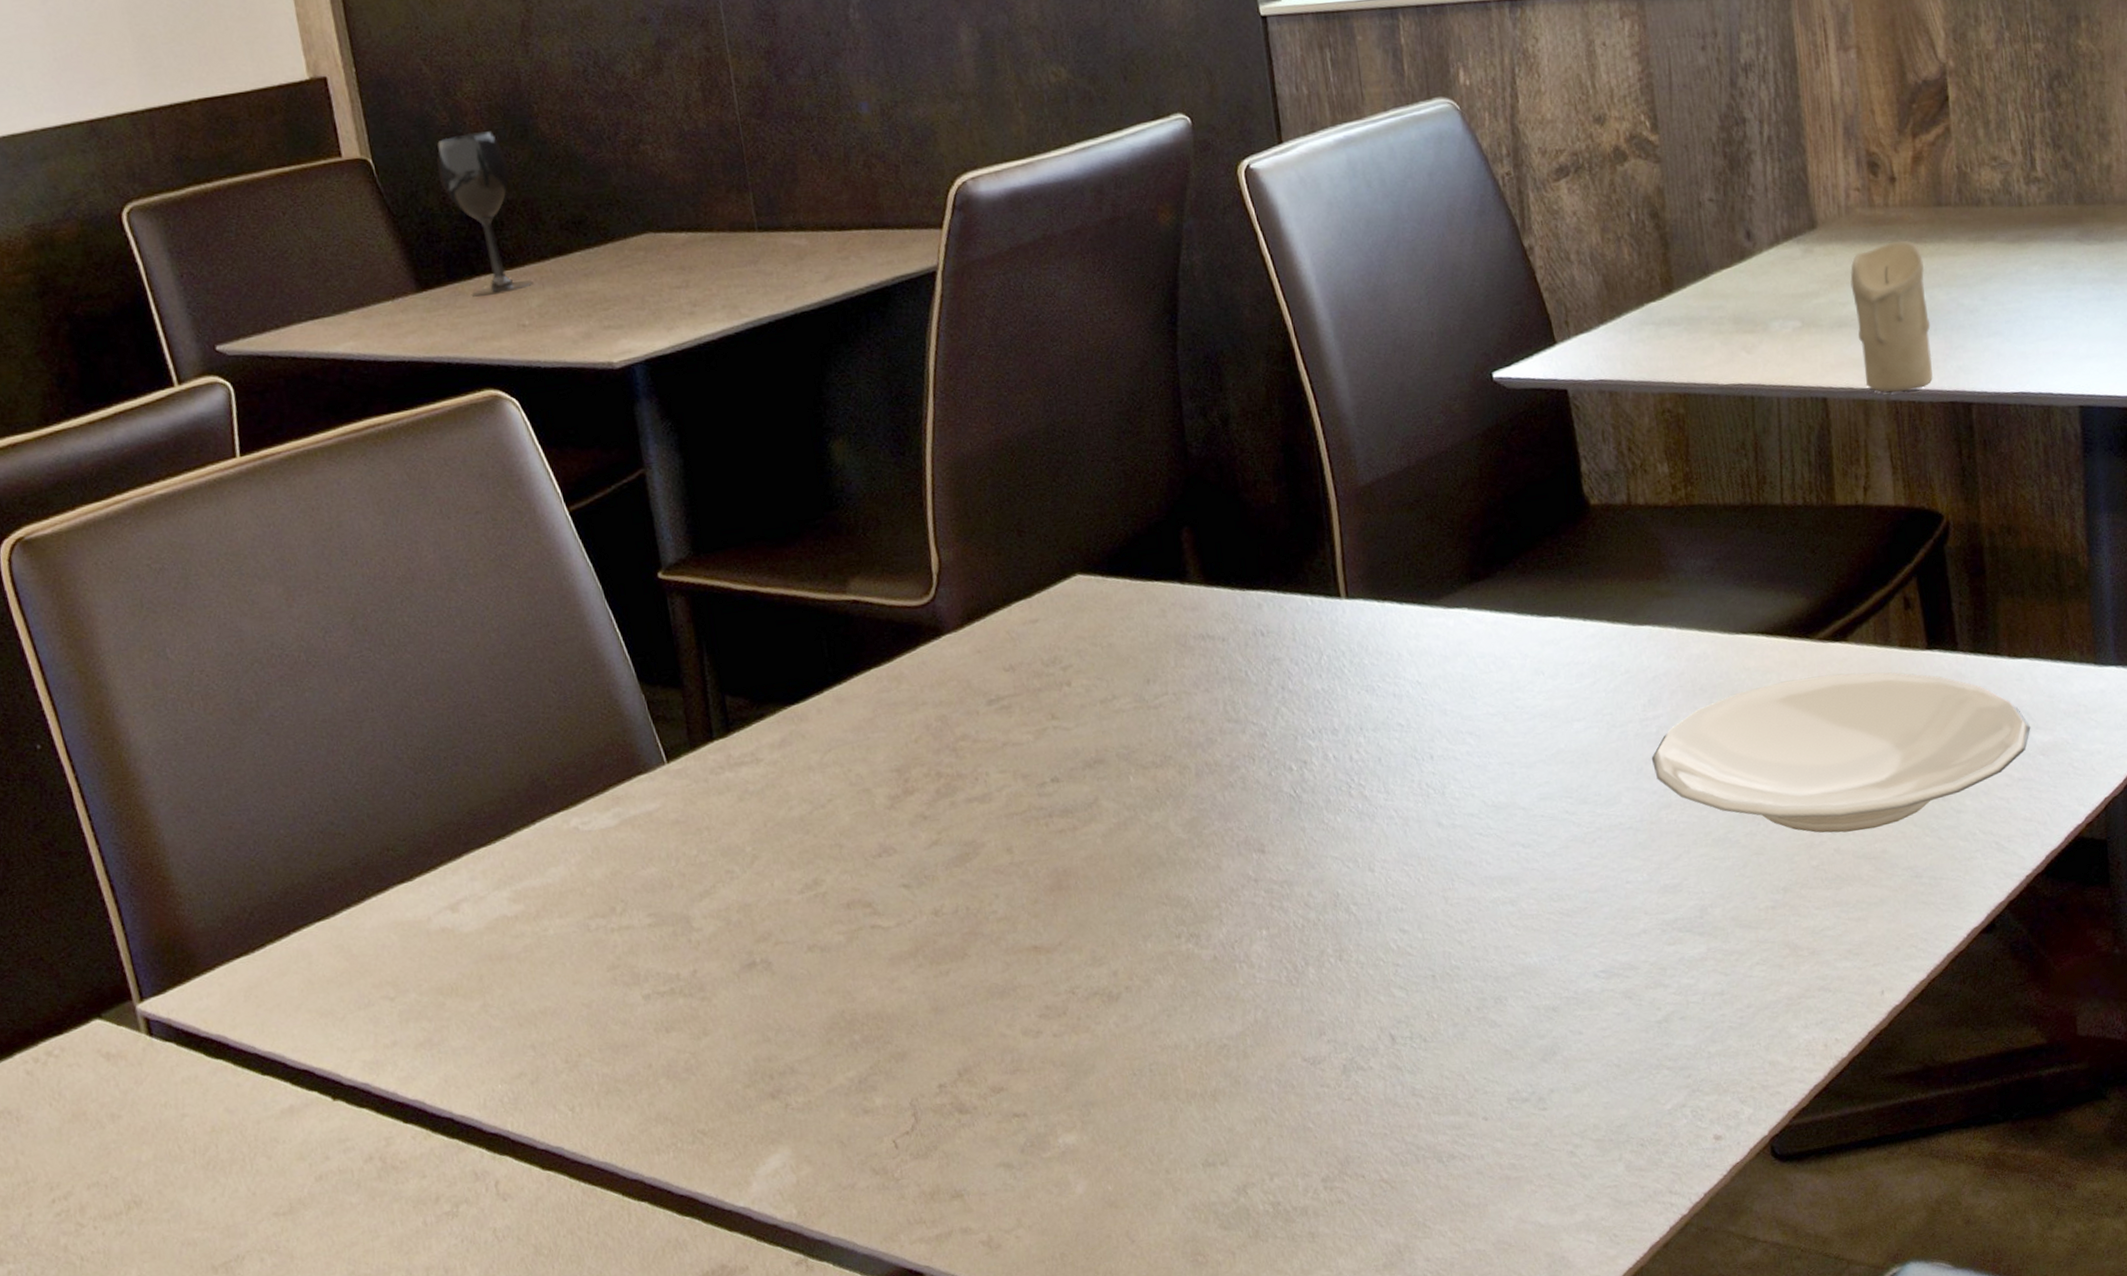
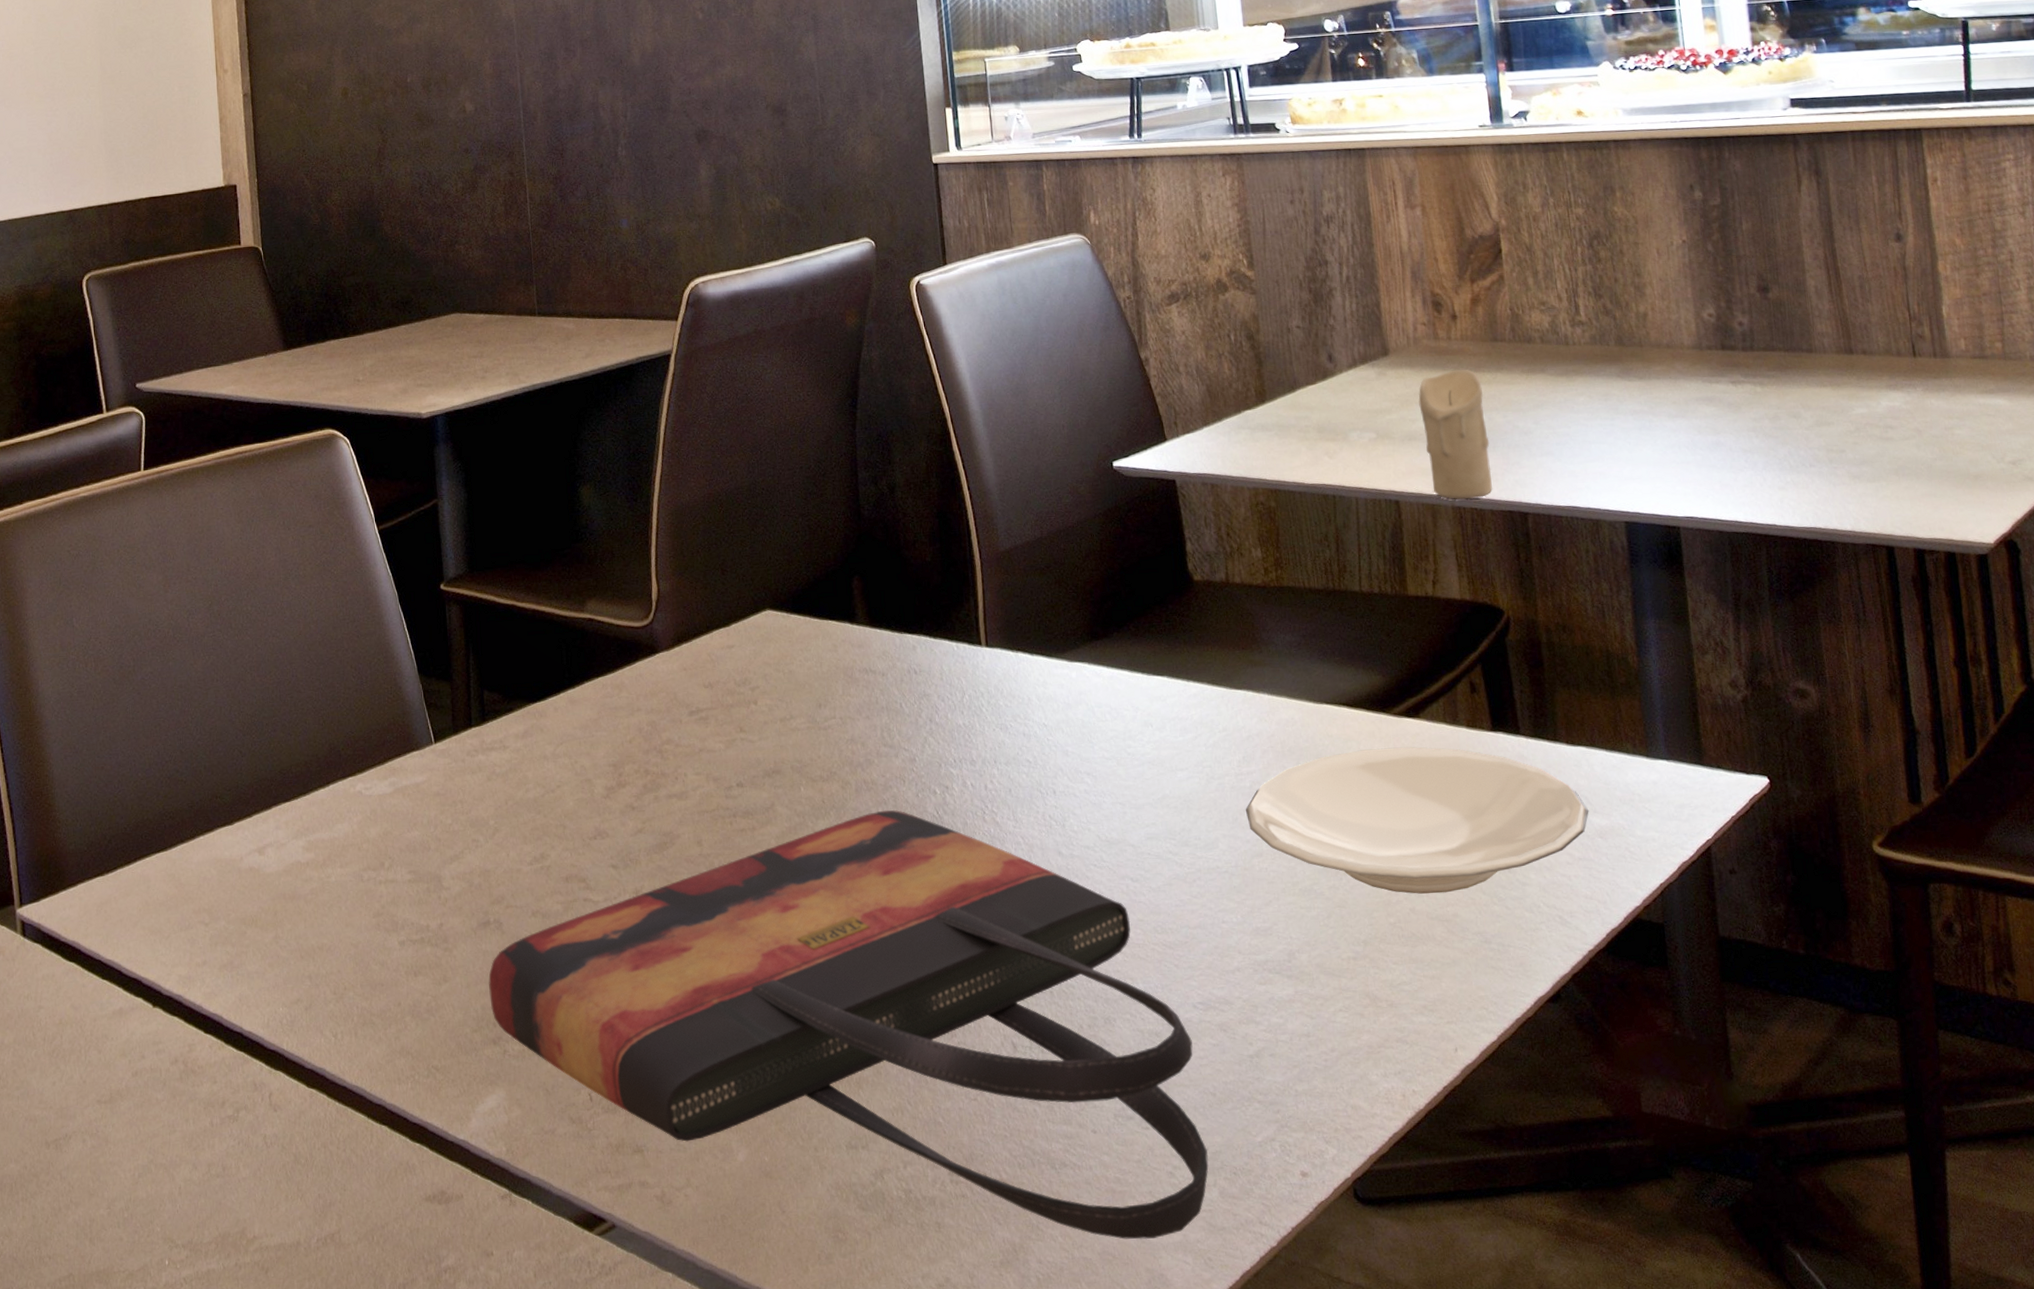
wine glass: present [437,131,533,297] -> none [308,230,368,357]
shopping bag: none [759,792,1613,1226] -> present [488,809,1209,1240]

